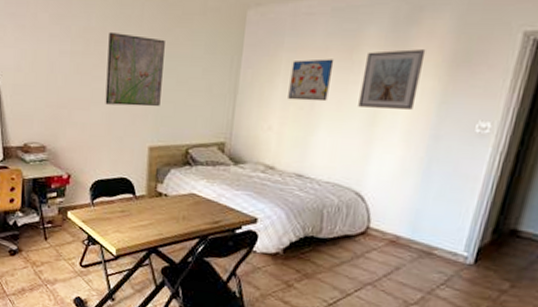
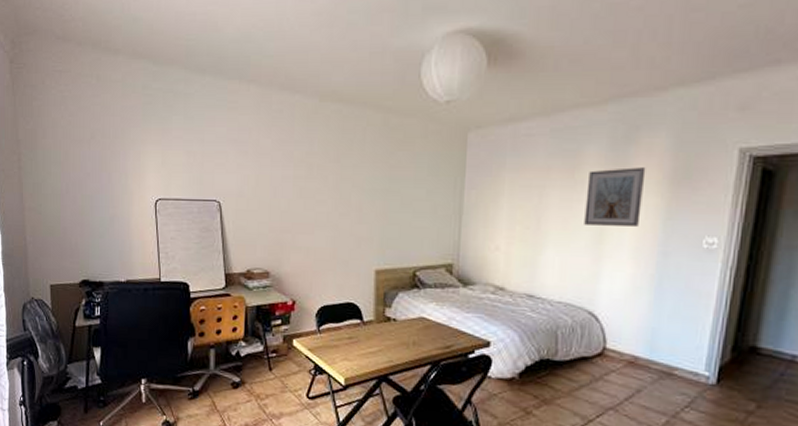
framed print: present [105,31,165,107] -> none [329,156,388,230]
wall art: present [288,59,334,102] -> none [513,178,557,221]

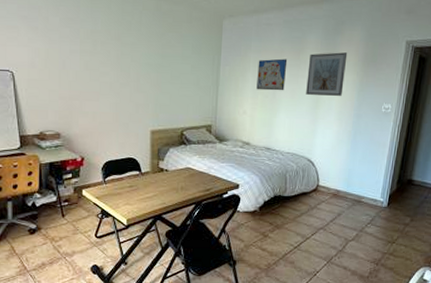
wall art: none [513,178,557,221] -> present [256,58,288,91]

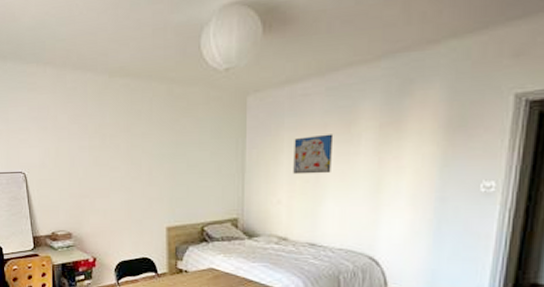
picture frame: present [306,52,348,96] -> none [362,118,421,176]

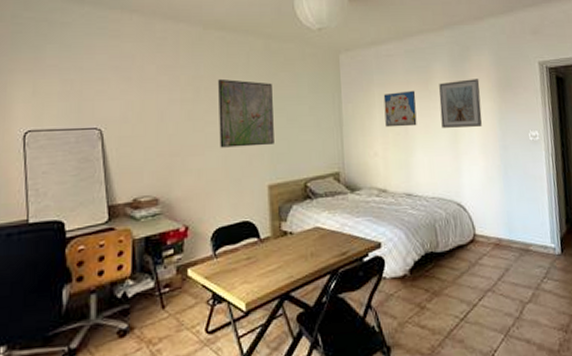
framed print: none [122,126,174,191] -> present [218,78,274,148]
picture frame: none [362,118,421,176] -> present [439,79,482,128]

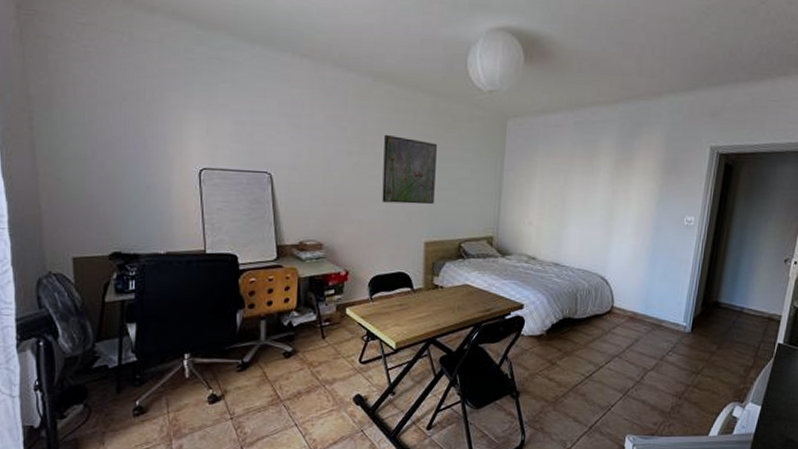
wall art: present [383,90,417,128] -> none [544,164,579,200]
picture frame: present [439,79,482,128] -> none [599,158,646,206]

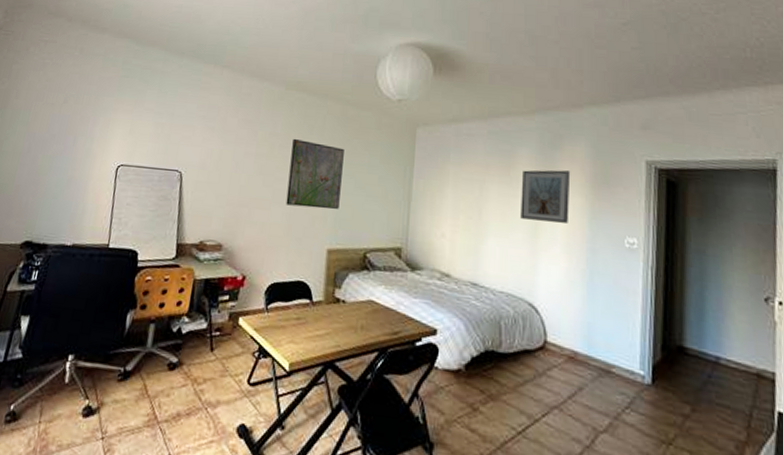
picture frame: none [599,158,646,206] -> present [520,170,571,223]

